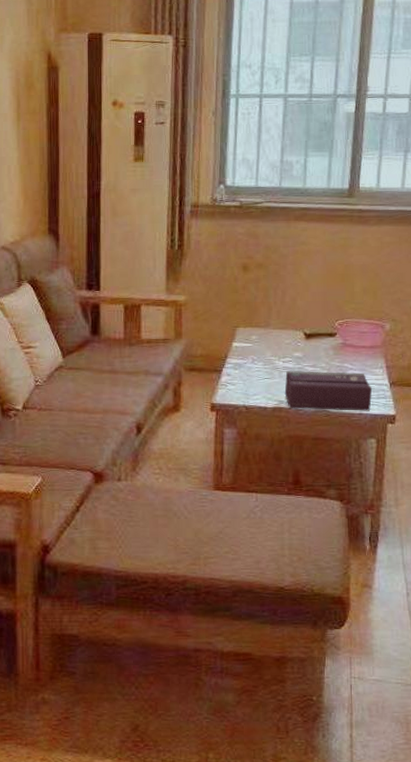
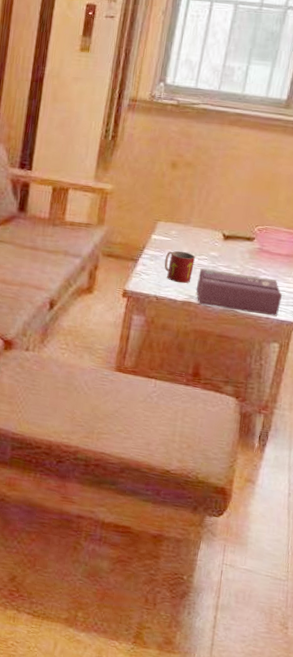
mug: none [249,355,279,389] -> present [164,250,195,284]

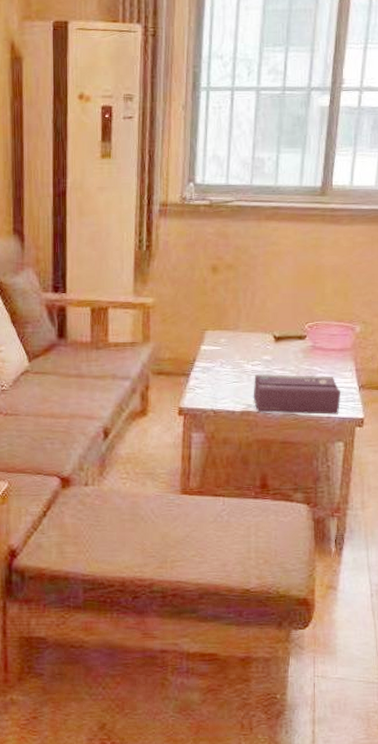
mug: present [164,250,195,284] -> none [217,359,248,393]

